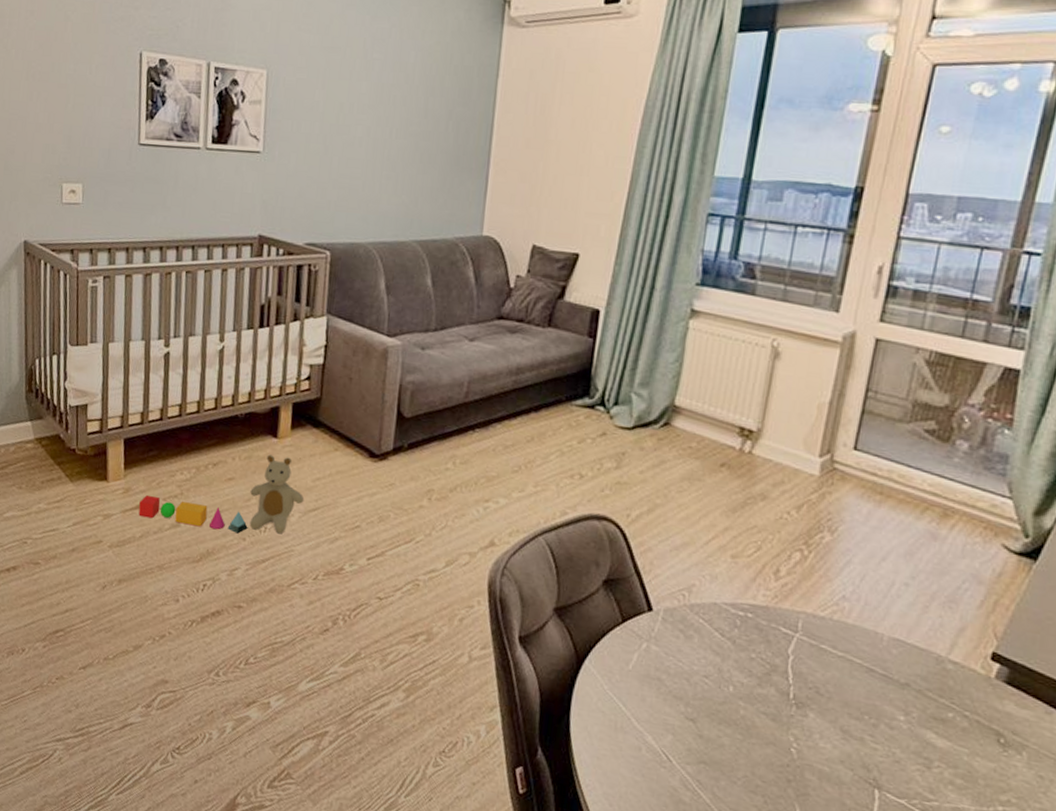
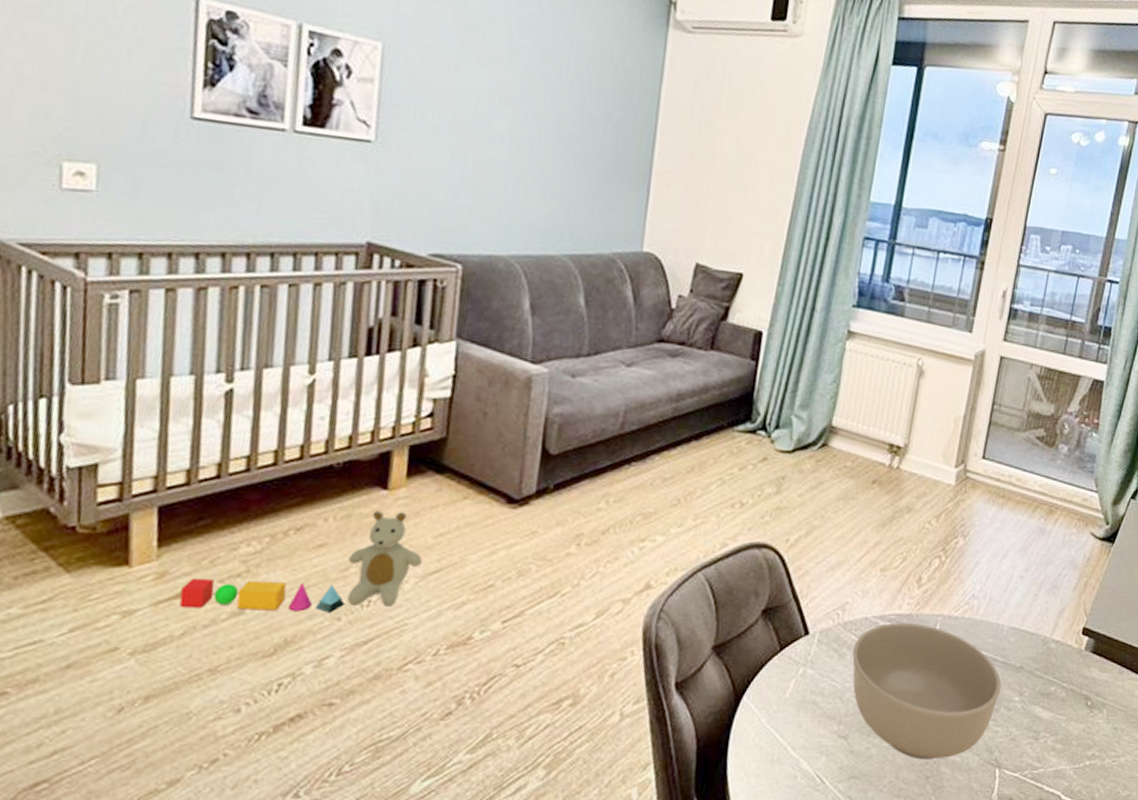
bowl: none [700,612,881,765] -> present [852,622,1002,760]

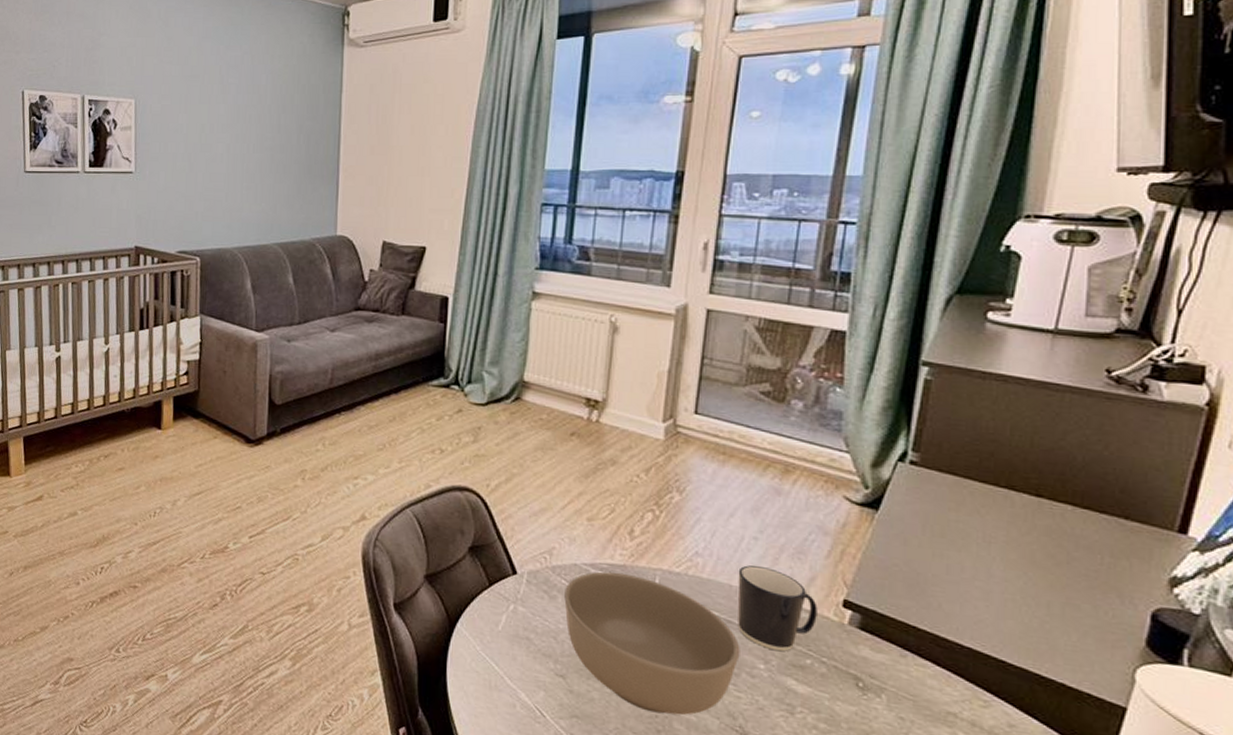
toy blocks: present [179,579,345,613] -> none [39,488,139,519]
stuffed bear: present [347,510,423,607] -> none [139,445,189,518]
mug: none [1001,603,1064,683] -> present [737,565,817,652]

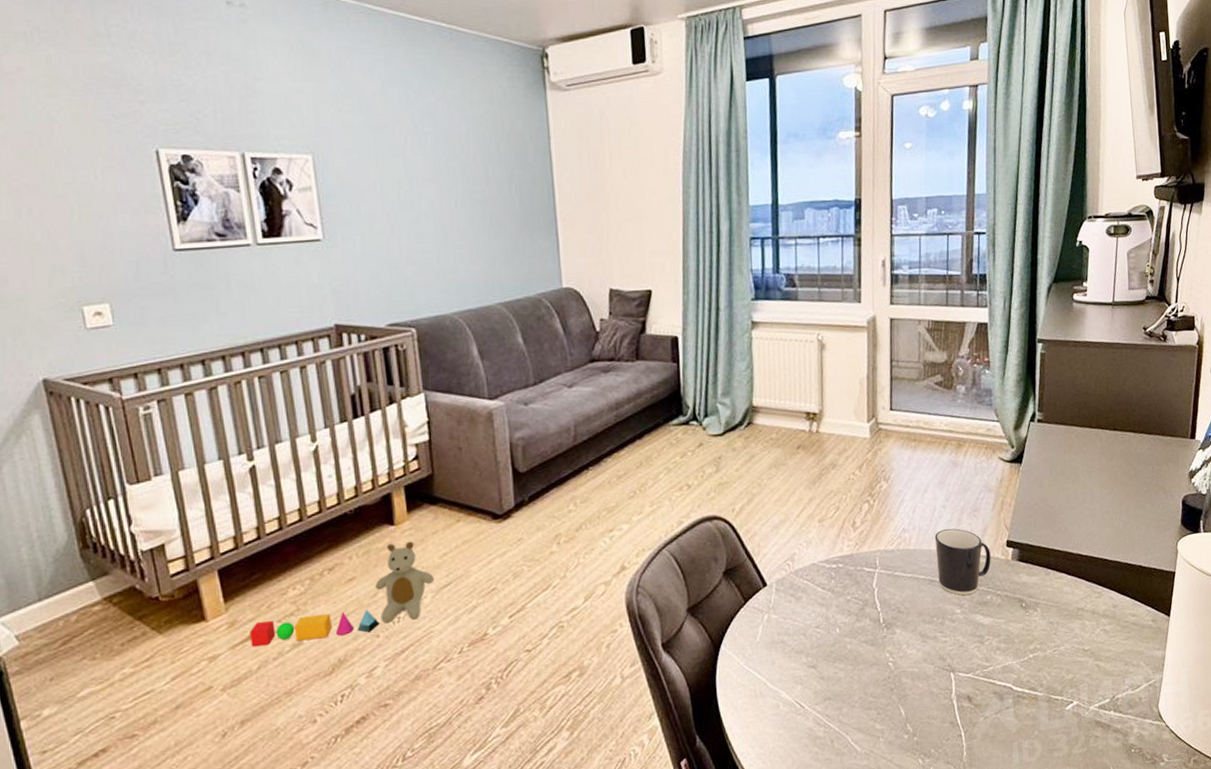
toy blocks: none [39,488,139,519] -> present [250,609,380,647]
stuffed bear: none [139,445,189,518] -> present [375,541,435,623]
bowl: present [564,571,740,715] -> none [807,561,943,675]

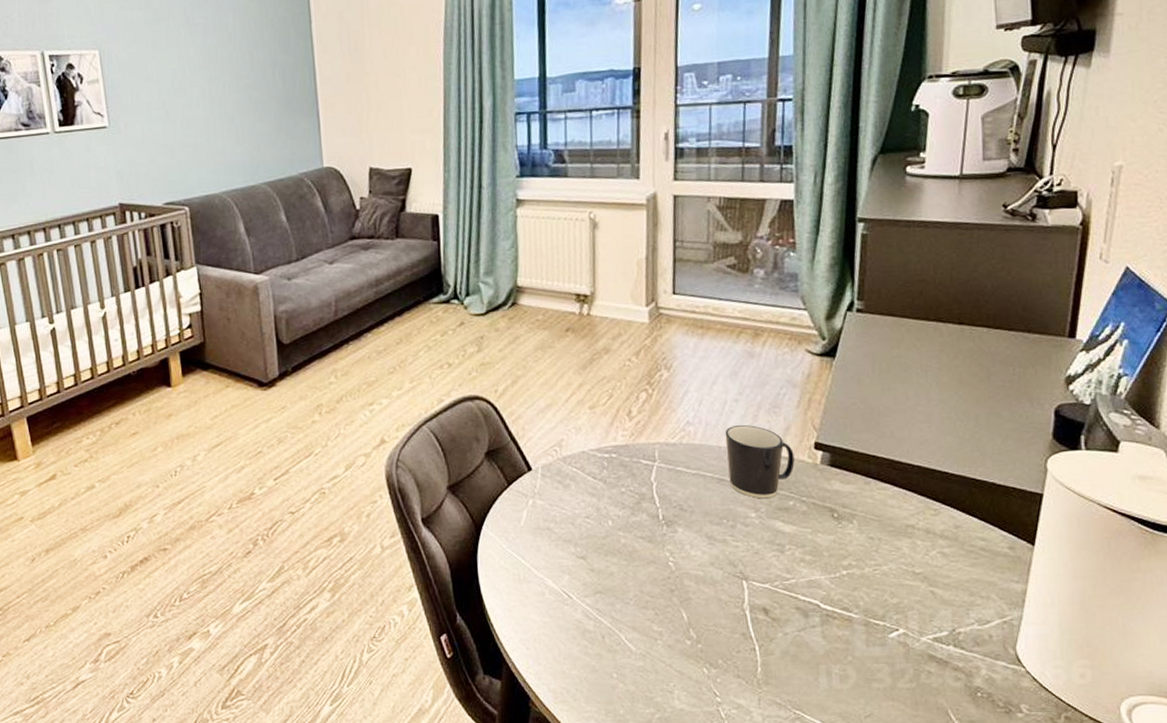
toy blocks: present [250,609,380,647] -> none [52,461,159,487]
stuffed bear: present [375,541,435,623] -> none [155,402,207,476]

